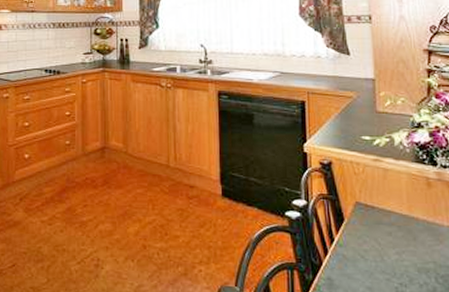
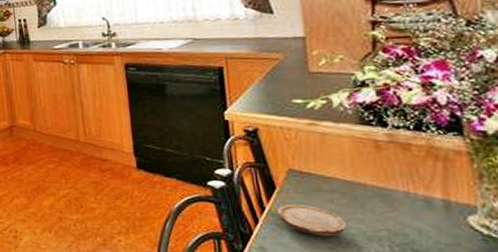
wood slice: none [344,235,401,268] -> present [277,204,346,237]

